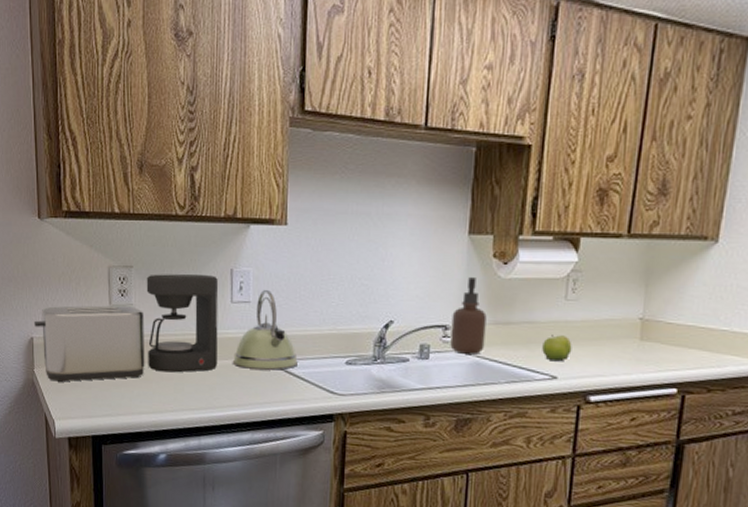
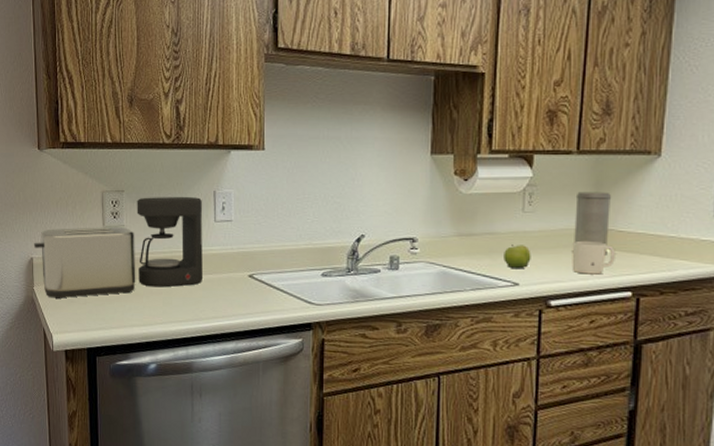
kettle: present [232,289,298,370] -> none [216,208,277,283]
soap dispenser: present [450,277,487,354] -> none [418,194,451,264]
mug: none [614,332,663,369] -> present [572,240,615,275]
canister: none [619,279,663,347] -> present [574,191,612,254]

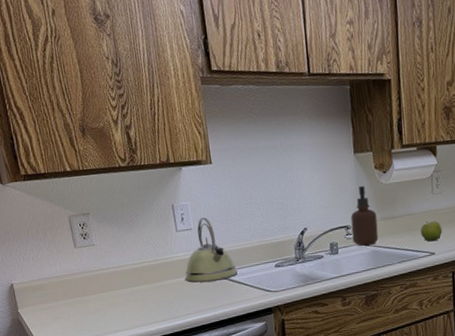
toaster: present [33,227,136,299] -> none [11,246,113,317]
coffee maker: present [137,196,203,288] -> none [103,212,173,296]
kettle: none [216,208,277,283] -> present [184,217,237,283]
soap dispenser: none [418,194,451,264] -> present [351,186,379,246]

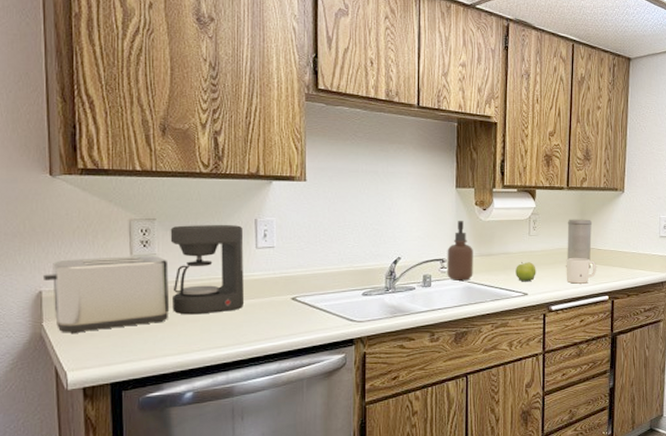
toaster: none [11,246,113,317] -> present [42,256,170,333]
coffee maker: none [103,212,173,296] -> present [170,224,244,315]
kettle: present [184,217,237,283] -> none [258,235,320,306]

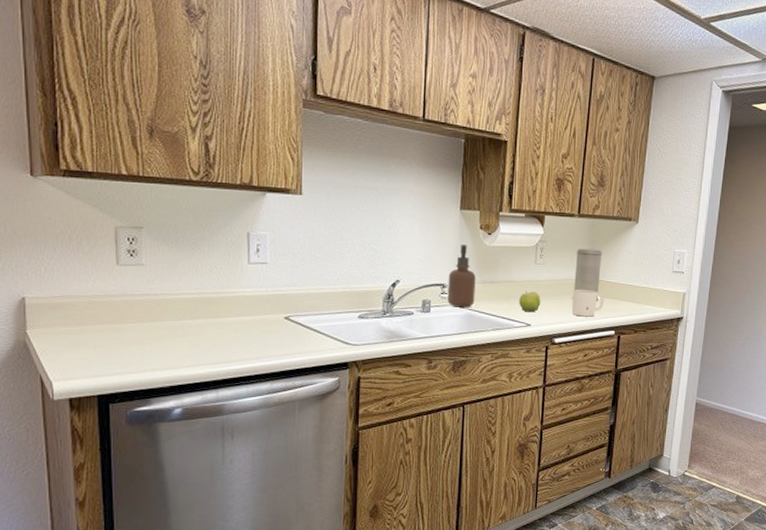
toaster: present [42,256,170,333] -> none [25,265,158,342]
coffee maker: present [170,224,244,315] -> none [158,235,235,330]

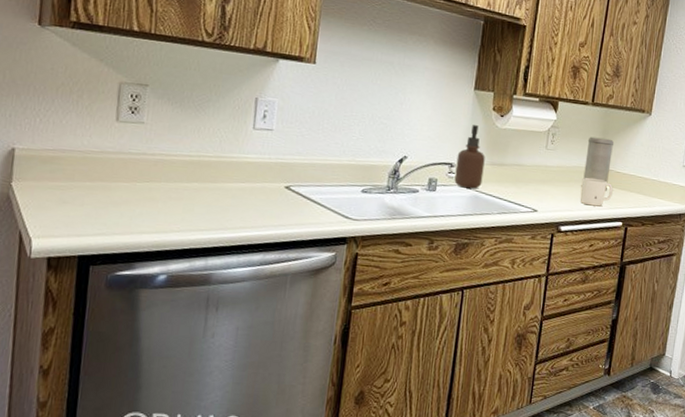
fruit: present [519,291,541,313] -> none [527,176,550,198]

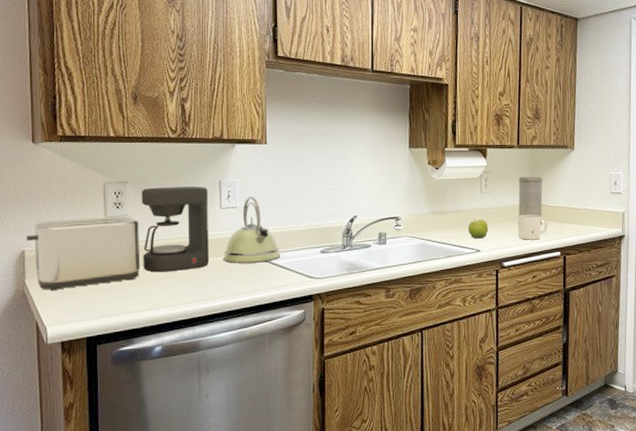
toaster: none [17,117,157,198] -> present [25,217,141,290]
coffee maker: none [155,95,241,193] -> present [141,186,209,273]
kettle: none [249,119,316,195] -> present [222,196,280,263]
soap dispenser: present [454,125,485,189] -> none [401,180,427,238]
fruit: none [527,176,550,198] -> present [468,219,489,239]

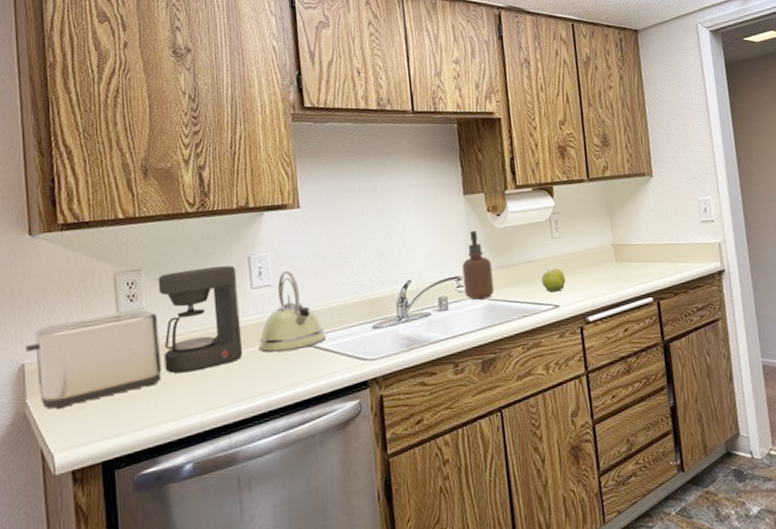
soap dispenser: none [401,180,427,238] -> present [462,231,495,300]
mug: present [517,214,548,240] -> none [597,256,634,288]
canister: present [518,176,543,224] -> none [593,211,627,267]

